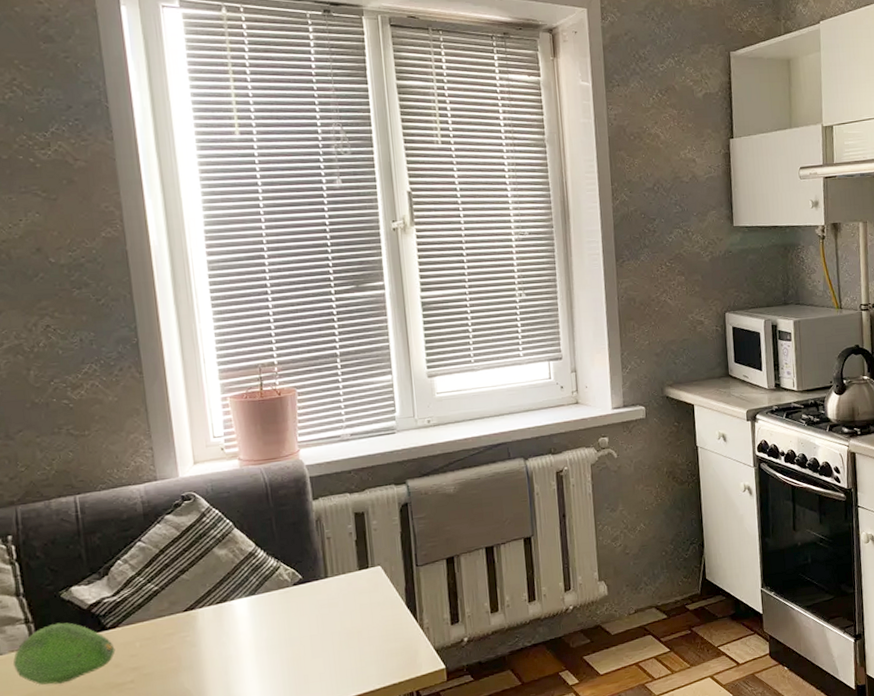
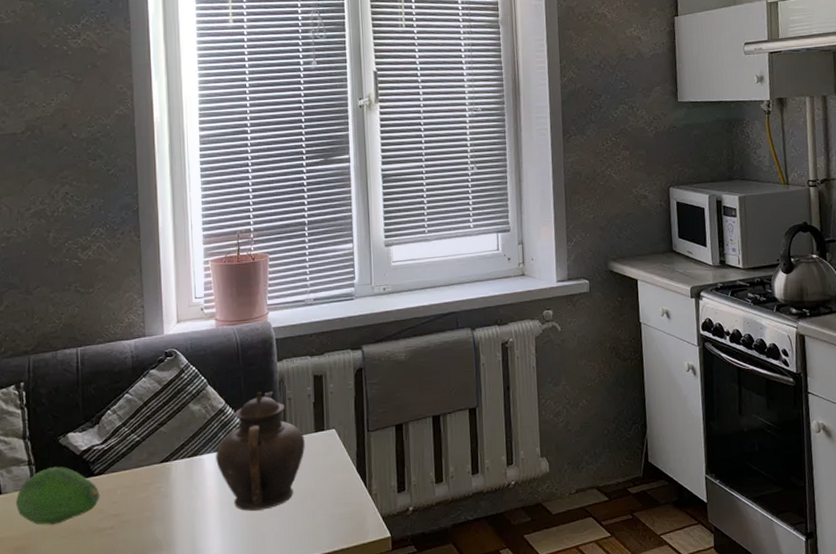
teapot: none [248,531,349,654] -> present [216,391,305,511]

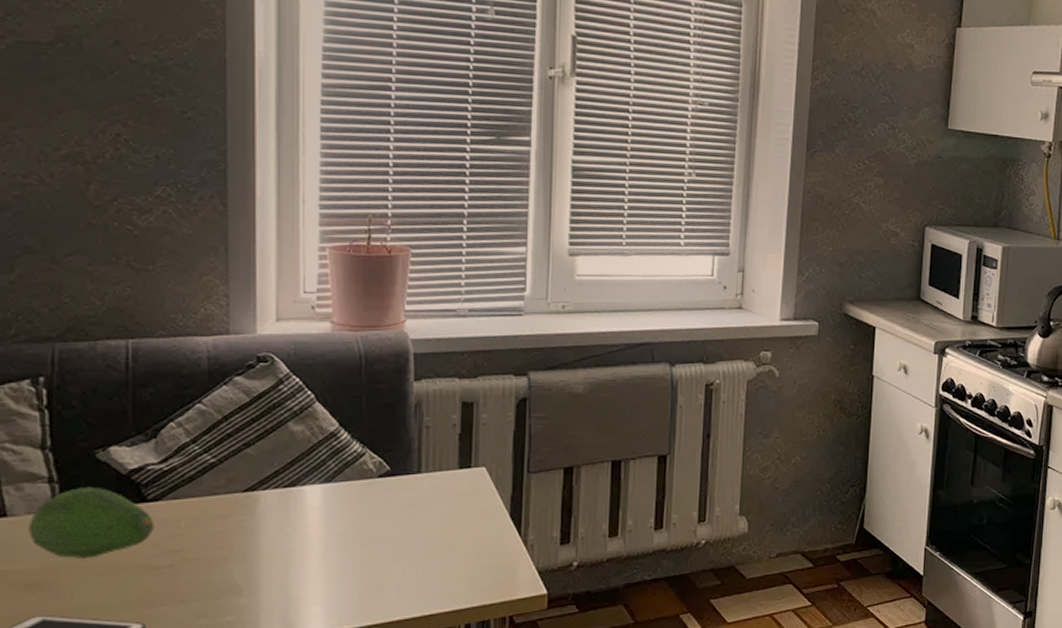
teapot: present [216,391,305,511] -> none [322,414,444,556]

